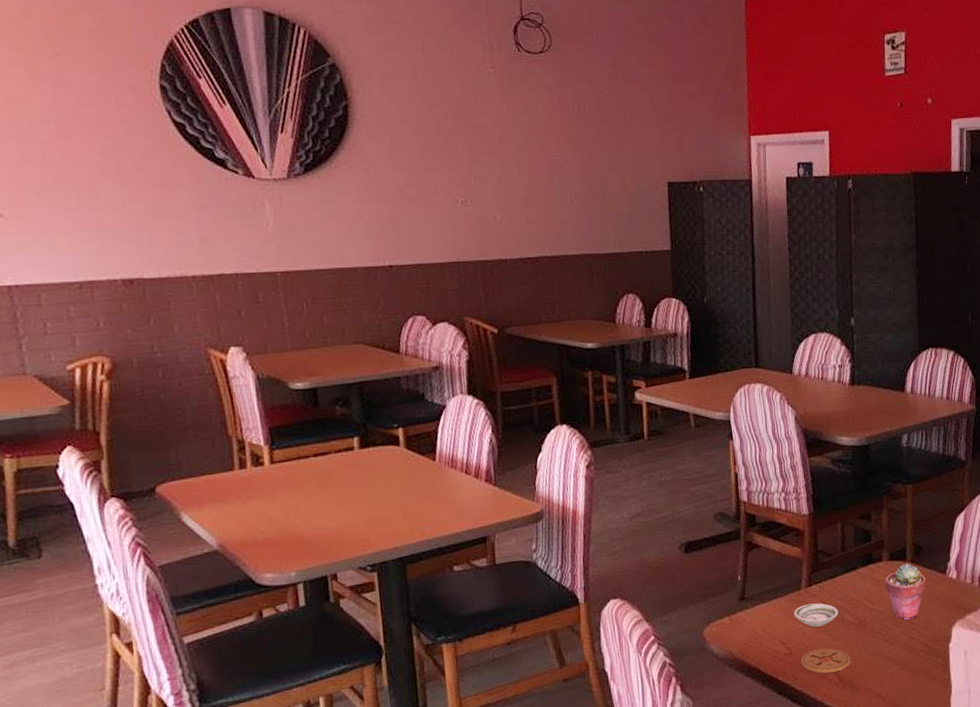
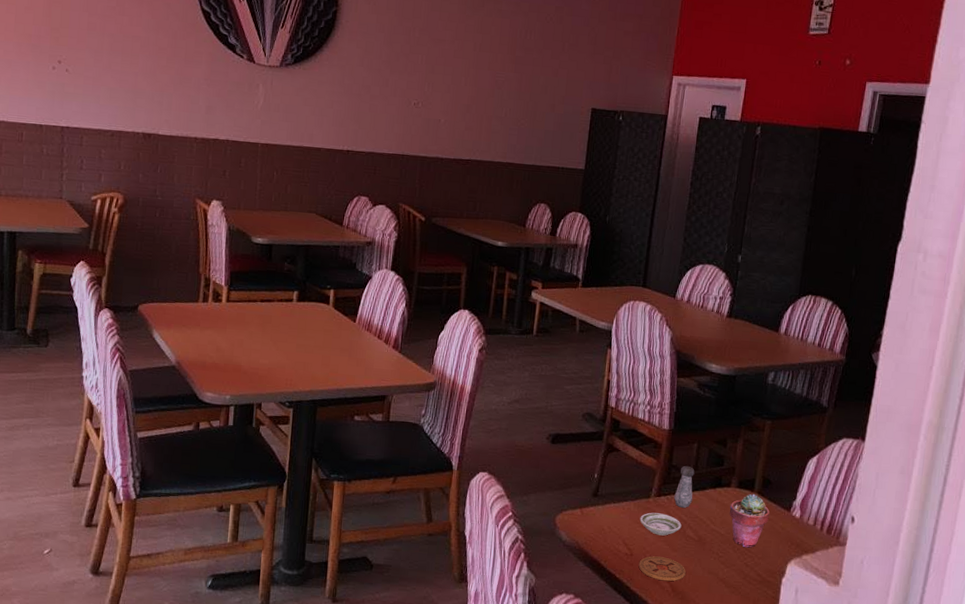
salt shaker: none [825,548,846,593] -> present [674,465,695,508]

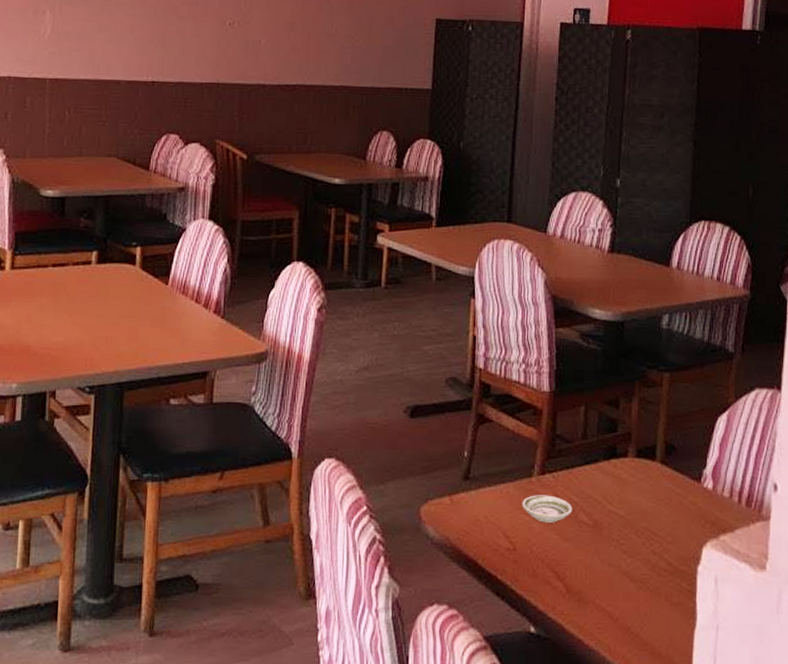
coaster: present [638,556,686,582] -> none [524,549,581,580]
salt shaker: present [674,465,695,508] -> none [561,434,584,486]
potted succulent: present [729,493,770,548] -> none [628,463,676,531]

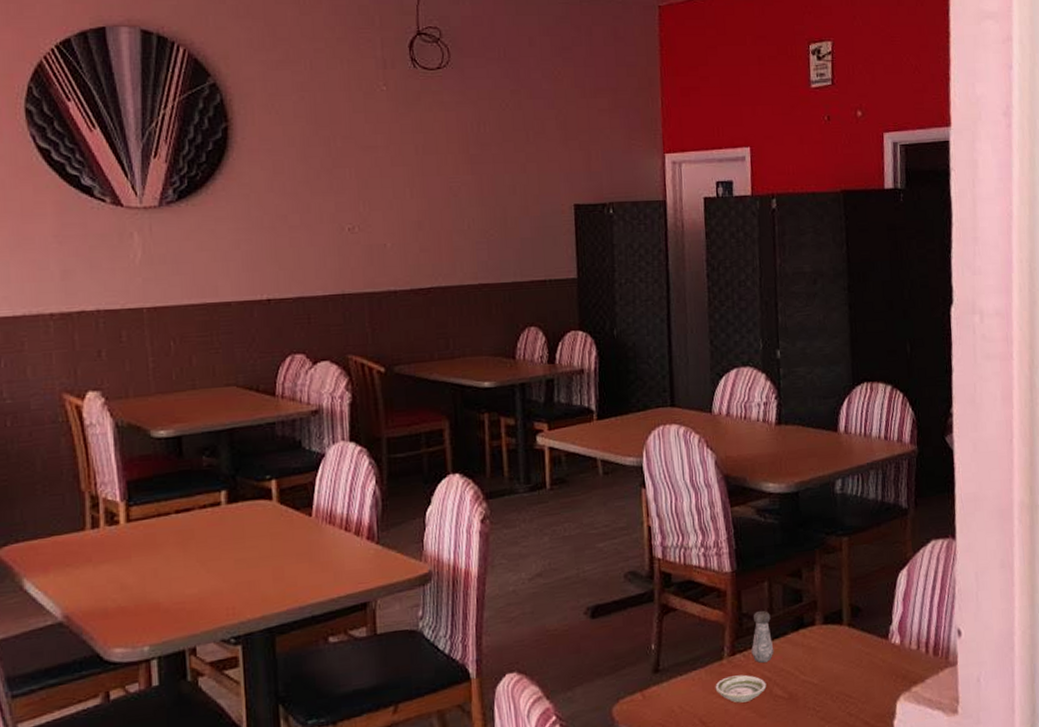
salt shaker: none [561,434,584,486] -> present [751,610,774,663]

